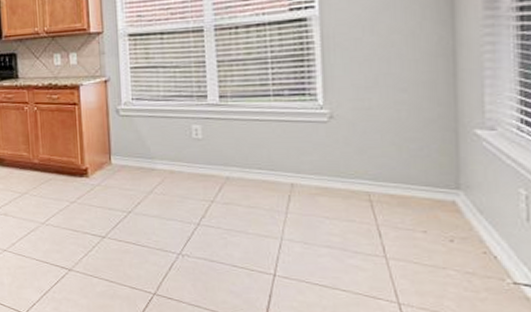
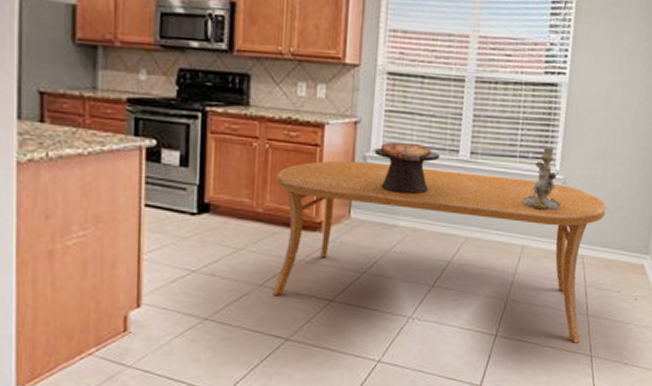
dining table: none [46,114,391,288] -> present [272,160,607,343]
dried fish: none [125,93,188,140] -> present [374,141,440,195]
candlestick: none [284,82,332,147] -> present [522,147,562,210]

